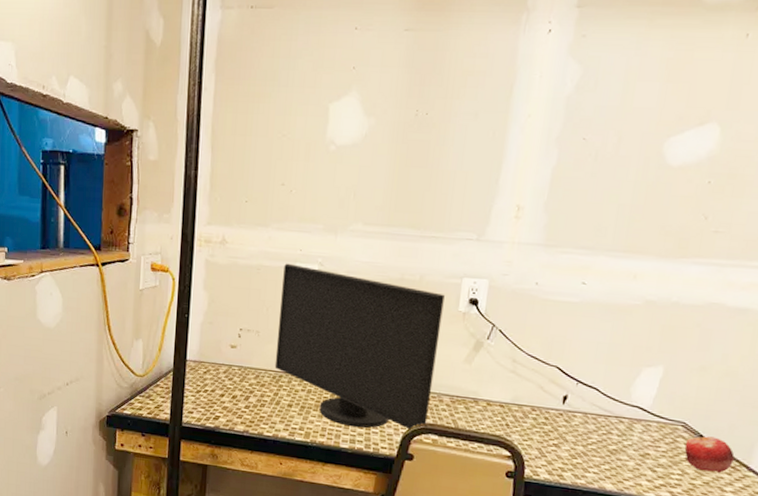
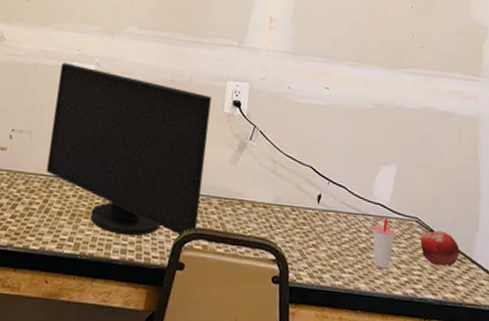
cup: none [624,421,655,472] -> present [373,217,396,269]

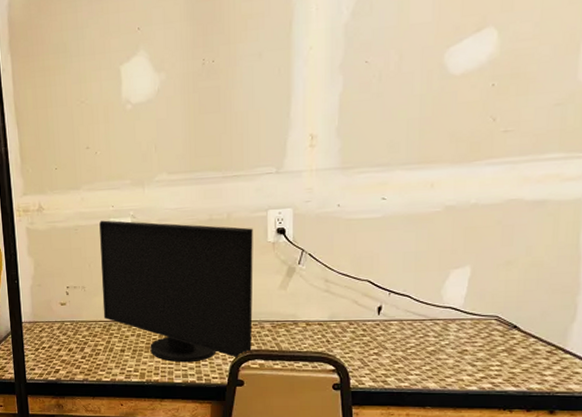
cup: present [373,217,396,269] -> none [443,320,470,368]
fruit: present [420,230,459,266] -> none [500,326,550,359]

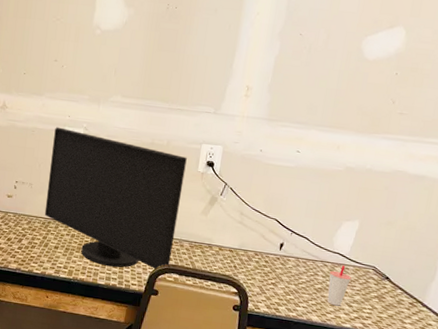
cup: none [443,320,470,368] -> present [327,265,351,306]

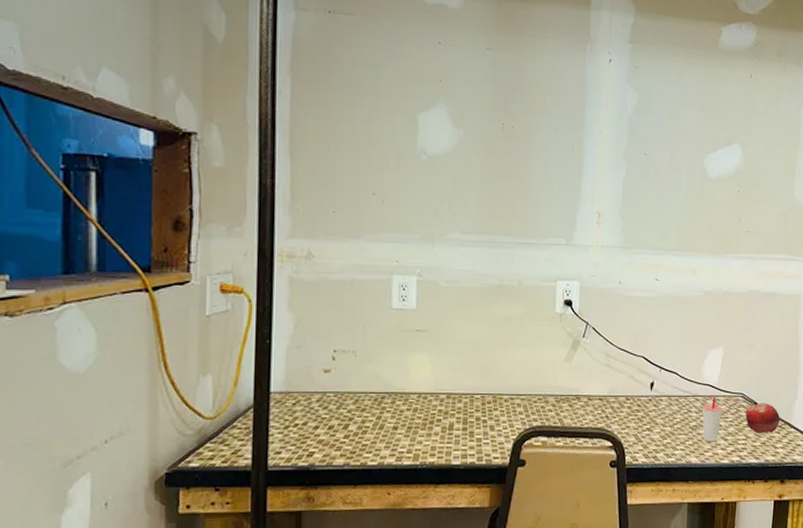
computer monitor: present [44,127,187,270] -> none [375,276,542,441]
fruit: none [374,278,413,308] -> present [745,403,780,433]

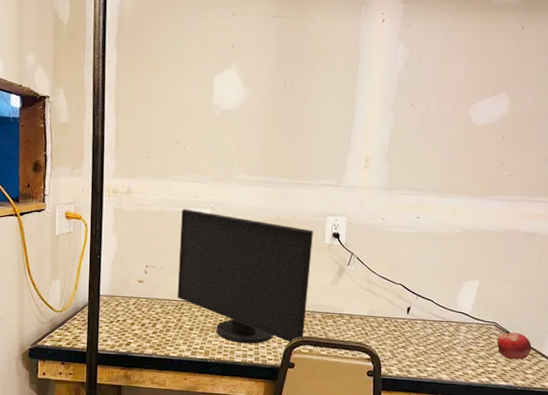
computer monitor: none [375,276,542,441] -> present [177,209,313,344]
cup: present [702,396,723,442] -> none [454,323,475,363]

